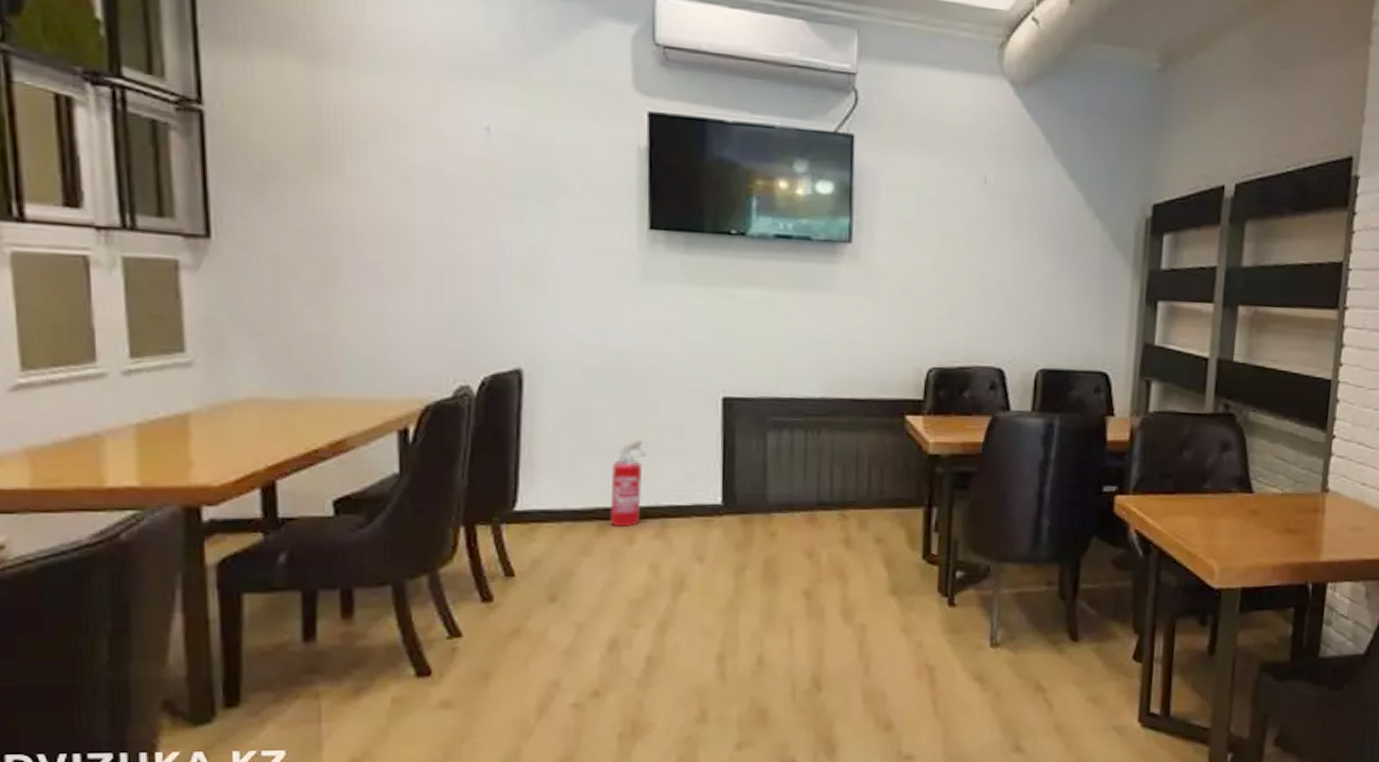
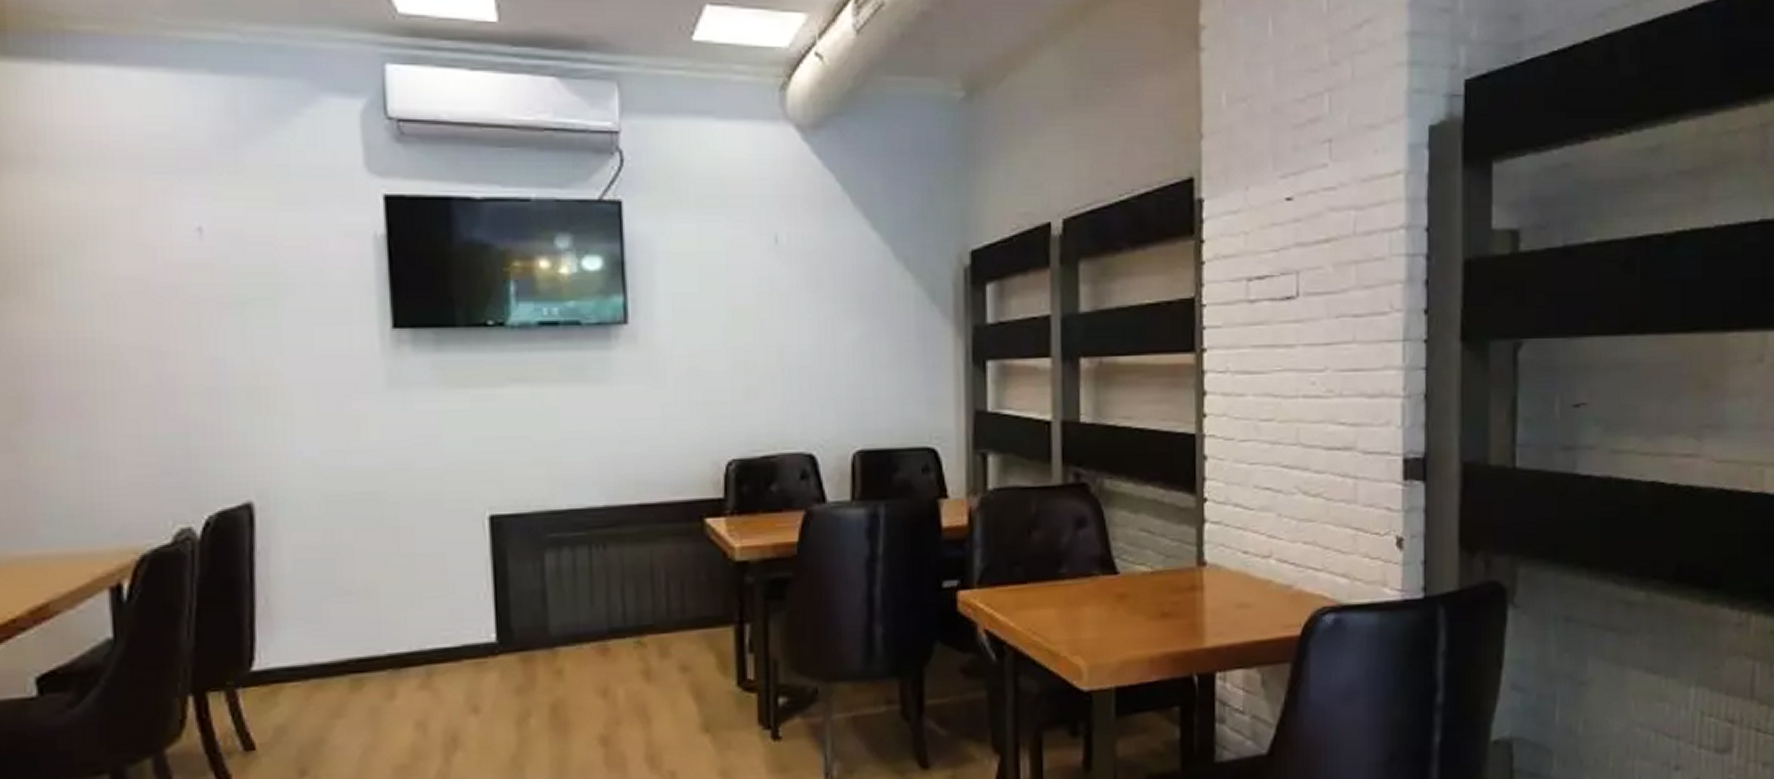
fire extinguisher: present [610,438,648,528] -> none [363,572,406,680]

